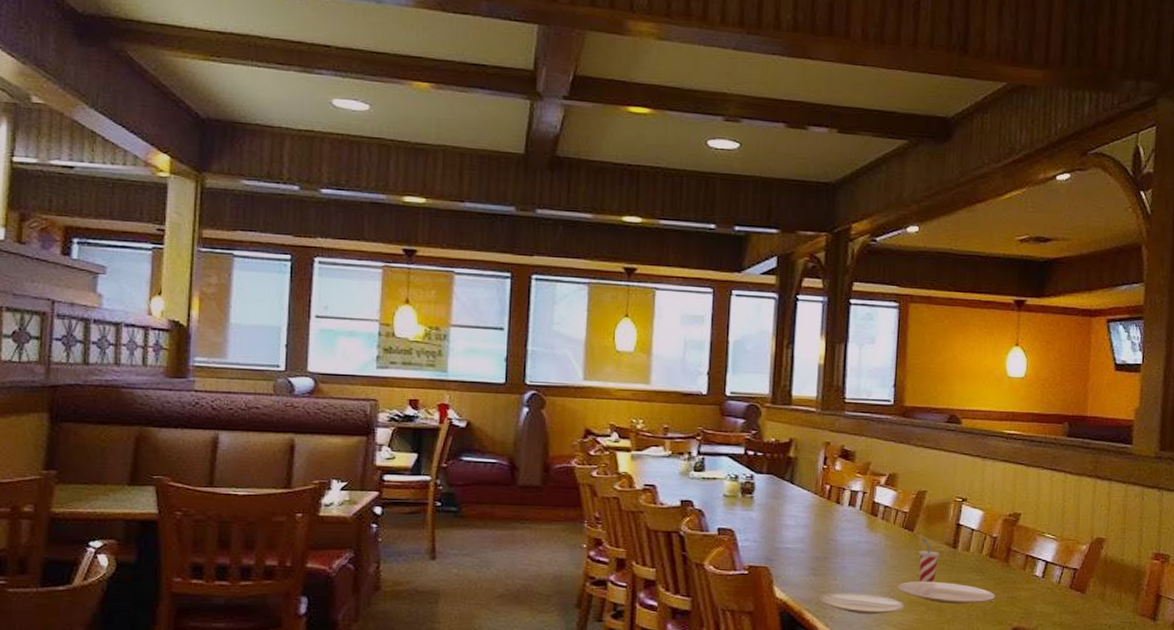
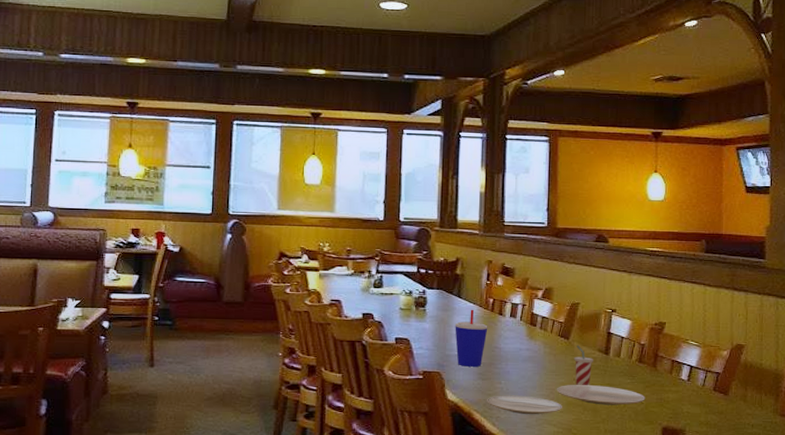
beverage cup: none [786,497,824,561] -> present [455,309,488,367]

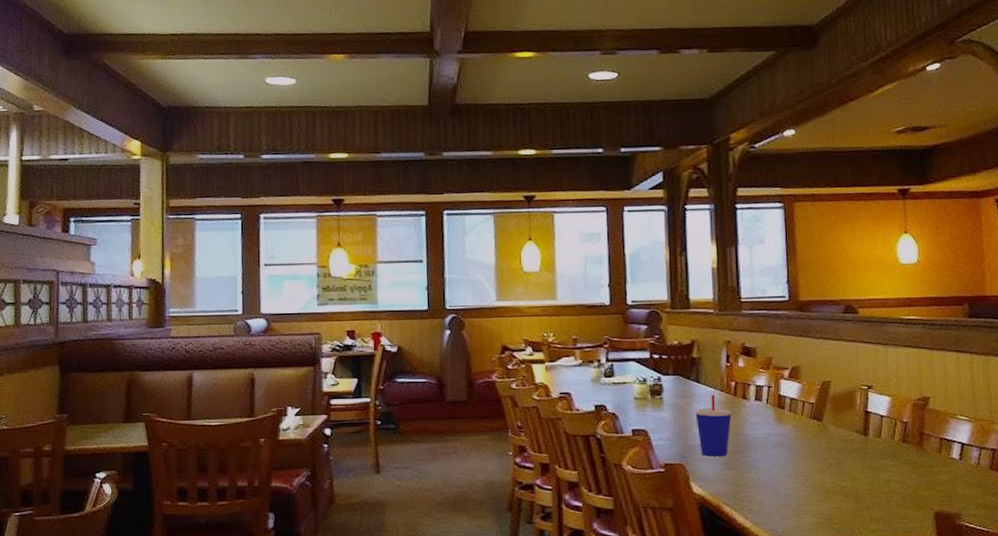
plate: present [486,395,562,415] -> none [735,484,820,506]
plate: present [556,384,646,405] -> none [812,469,913,491]
beverage cup: present [574,345,593,385] -> none [829,427,851,470]

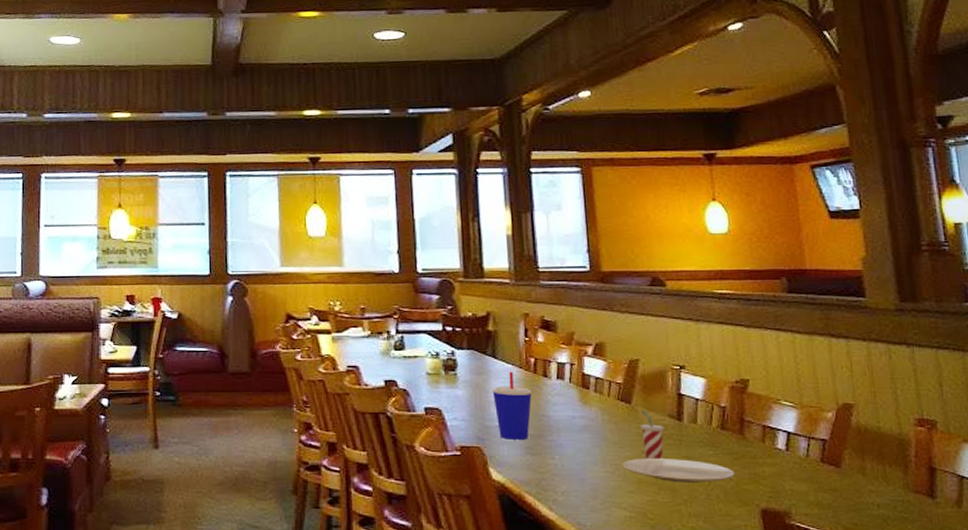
plate: none [812,469,913,491] -> present [622,457,735,483]
beverage cup: none [829,427,851,470] -> present [640,410,664,459]

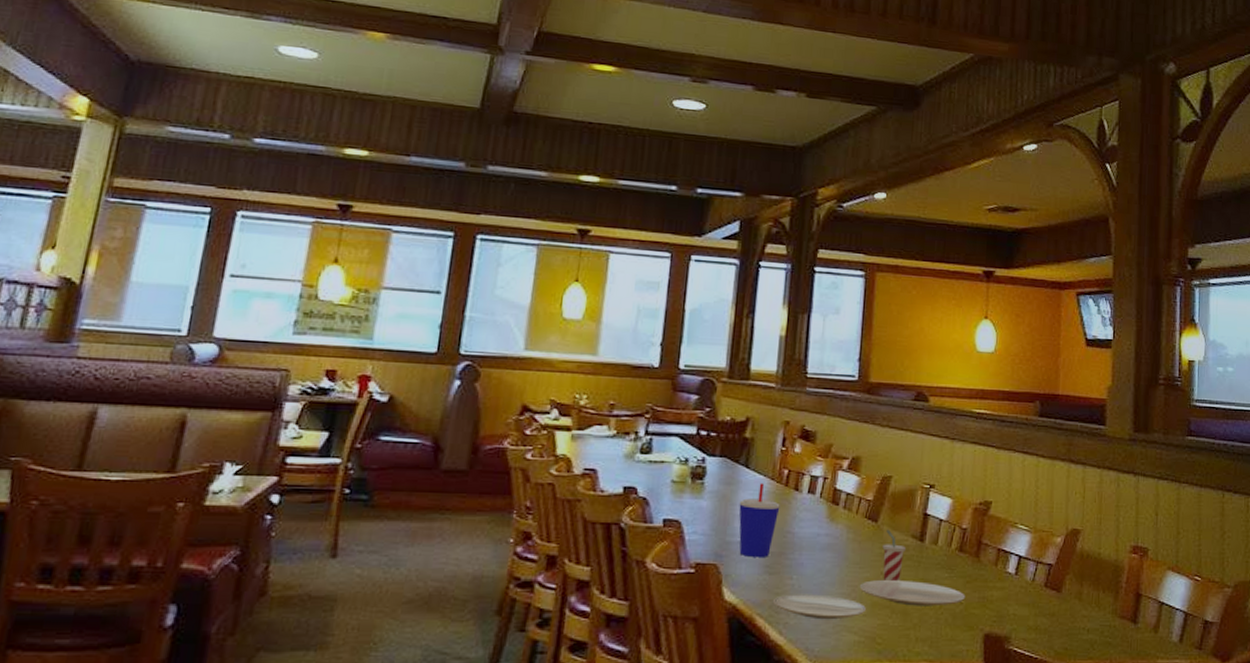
plate: none [538,473,632,497] -> present [772,594,866,620]

